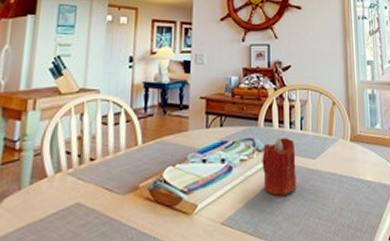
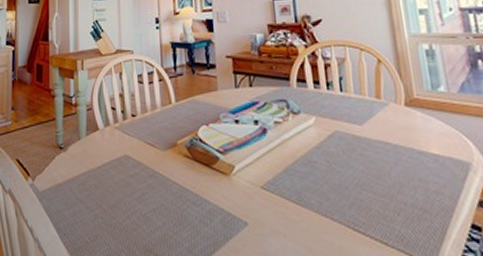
candle: present [262,137,297,196] -> none [298,98,342,163]

